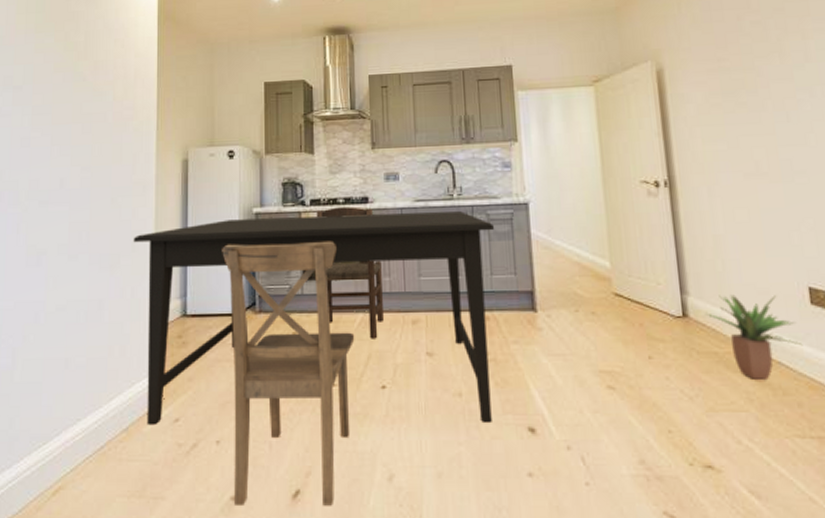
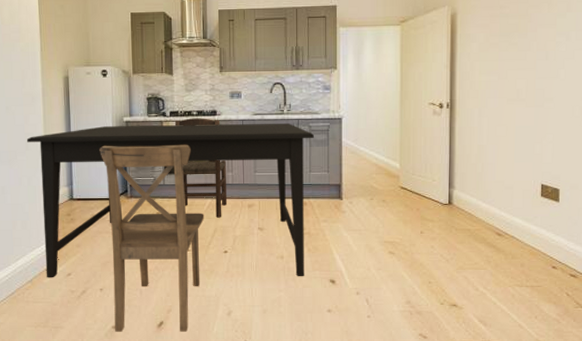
potted plant: present [706,295,803,379] -> none [466,189,531,248]

